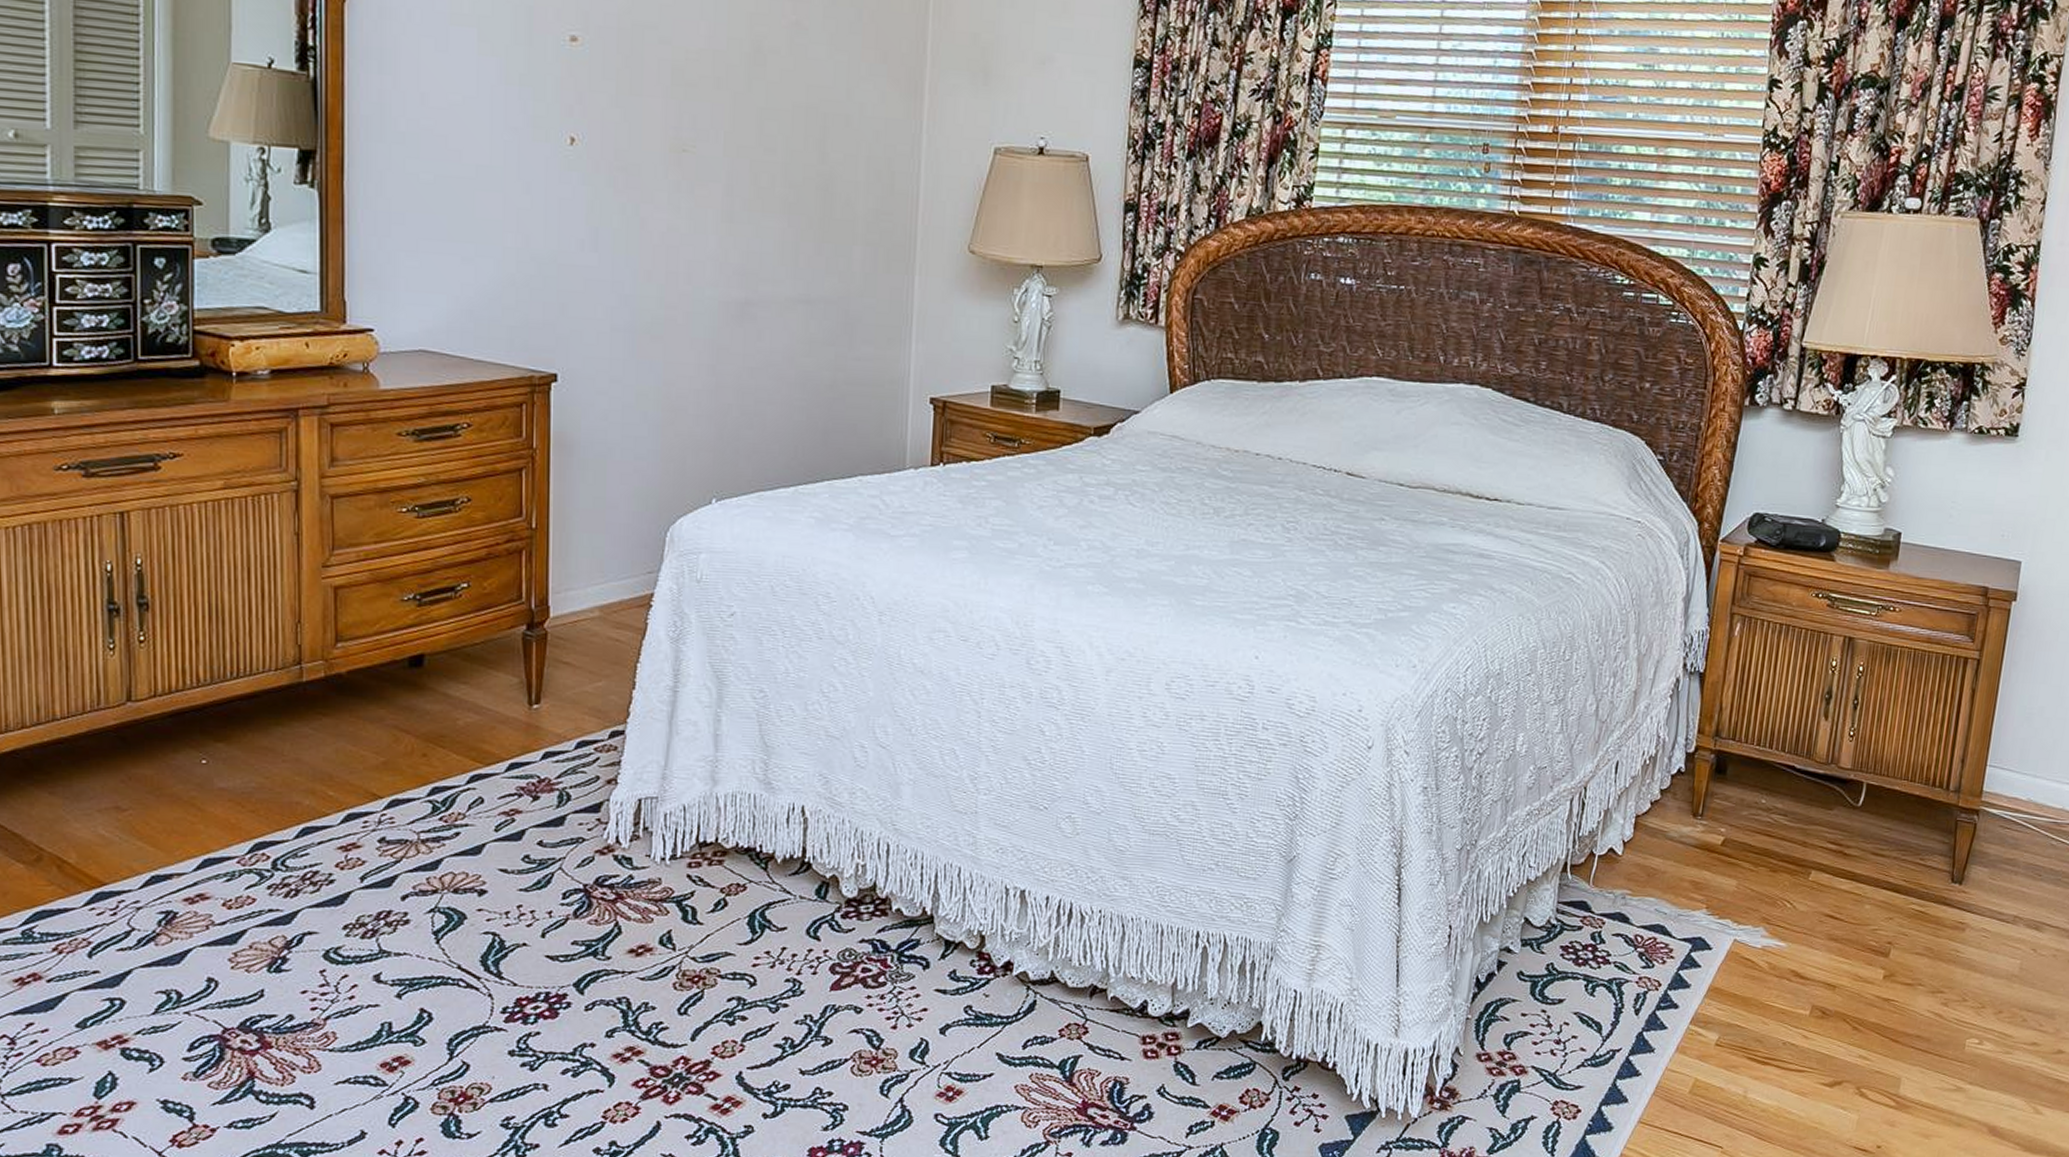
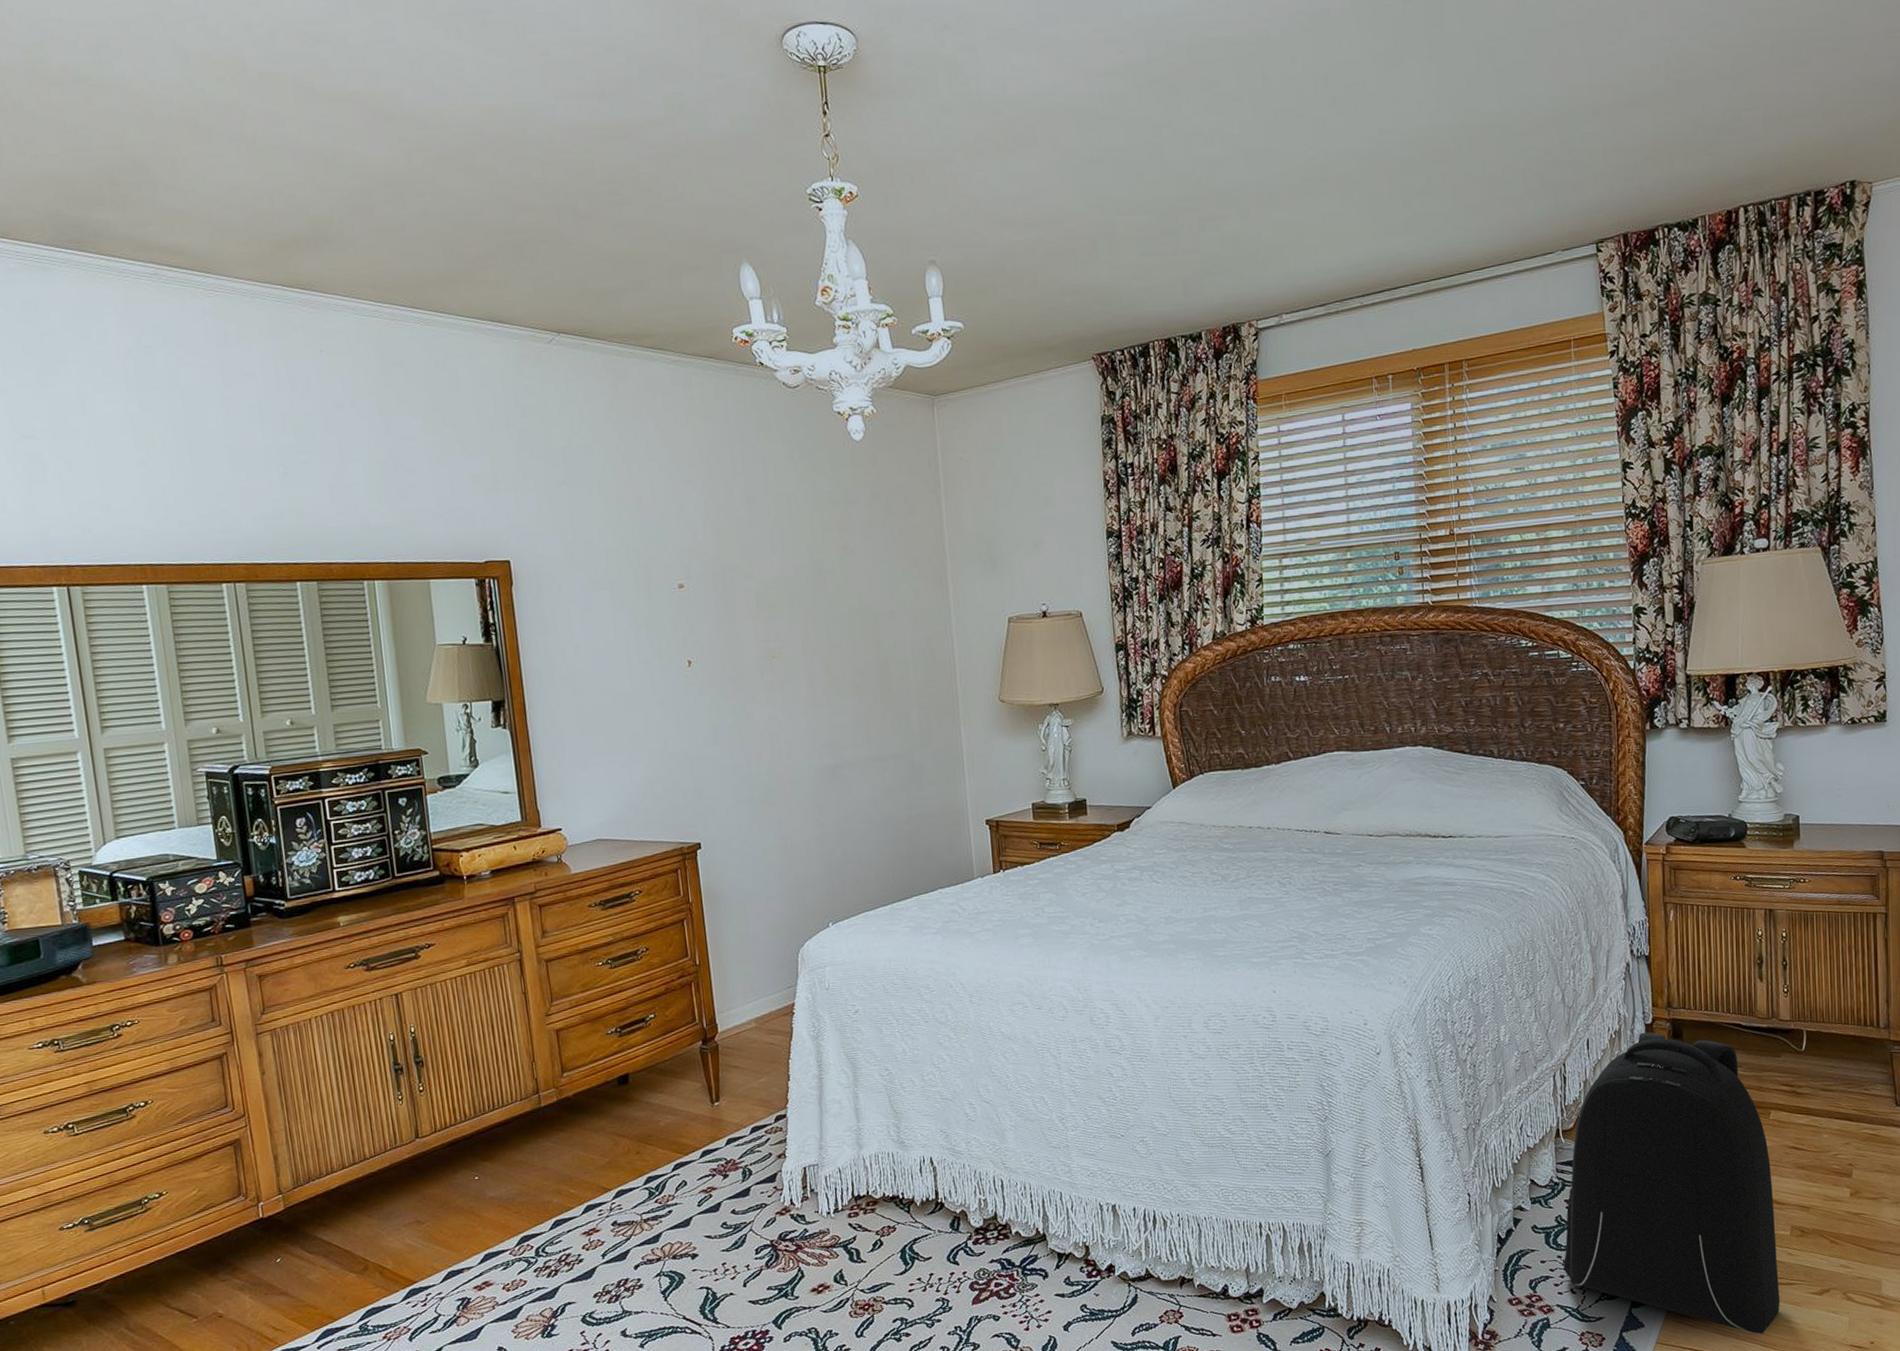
backpack: none [1546,761,1802,1124] -> present [1563,1032,1780,1334]

